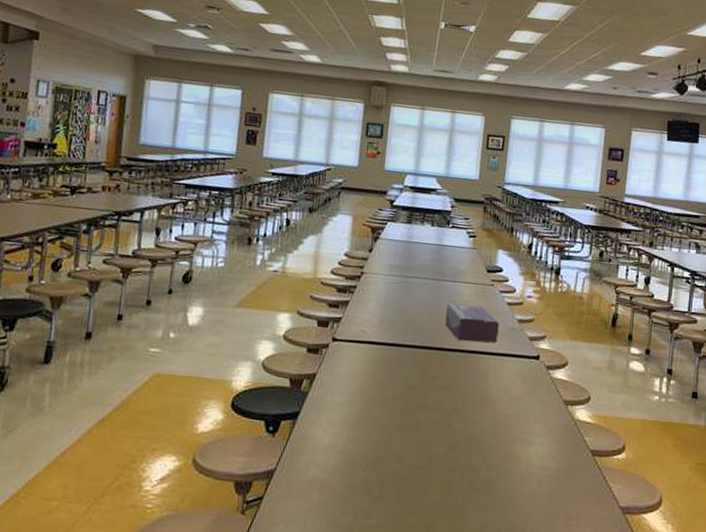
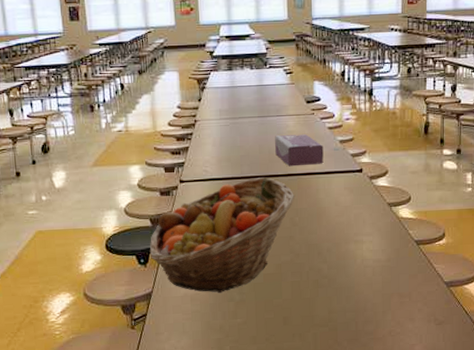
fruit basket: none [281,348,461,482] -> present [149,177,295,293]

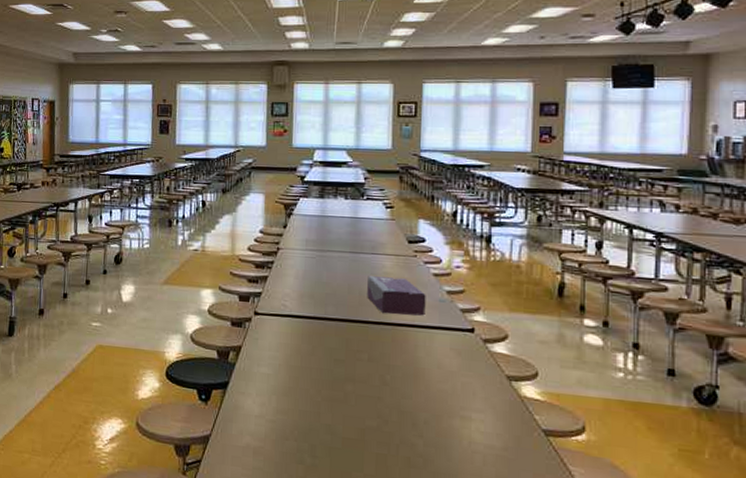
fruit basket: present [149,177,295,293] -> none [212,321,388,451]

